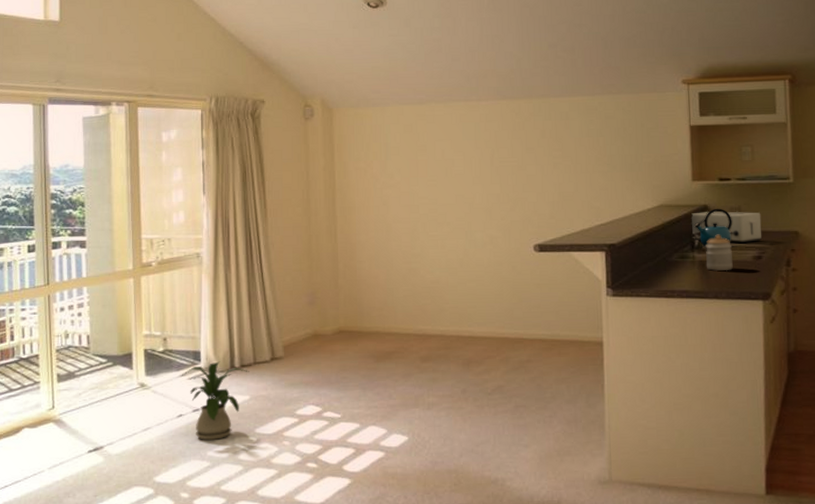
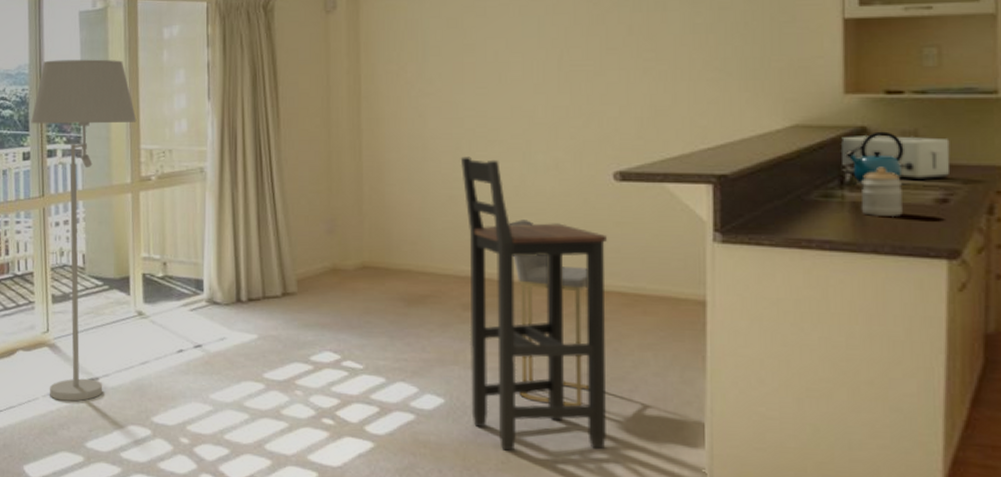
floor lamp: none [36,160,138,471] -> present [31,59,137,402]
house plant: present [181,361,249,440] -> none [182,292,258,382]
bar stool: none [416,236,534,474] -> present [460,156,607,451]
bar stool: none [455,285,519,433] -> present [508,219,588,407]

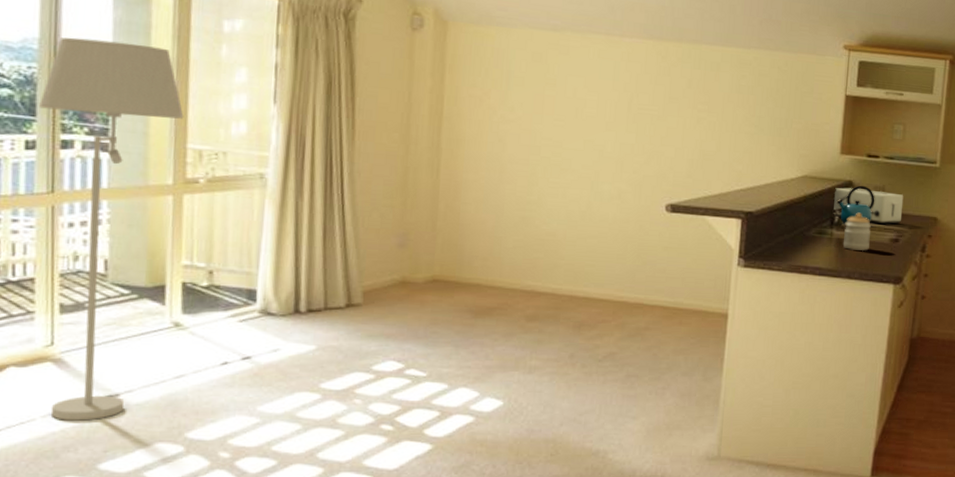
bar stool: present [460,156,607,451] -> none [527,182,656,444]
bar stool: present [508,219,588,407] -> none [570,241,637,403]

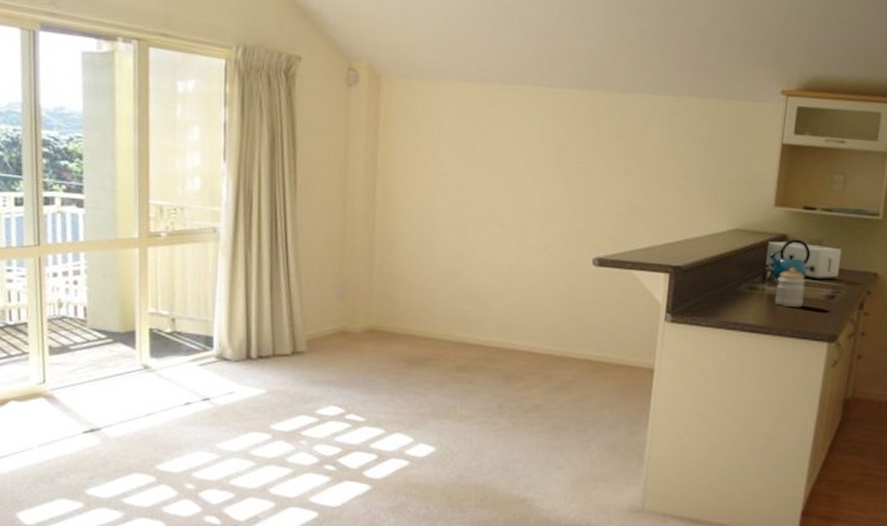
floor lamp: present [39,37,184,421] -> none [24,101,146,451]

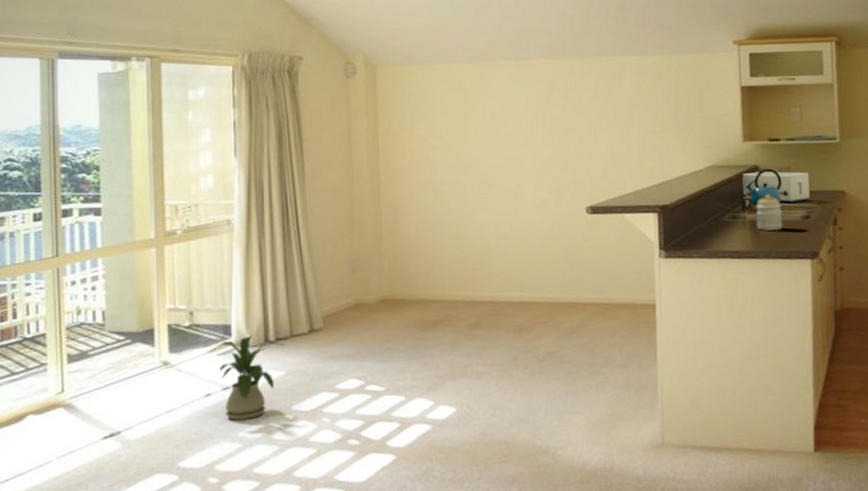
house plant: none [190,349,267,433] -> present [209,335,285,420]

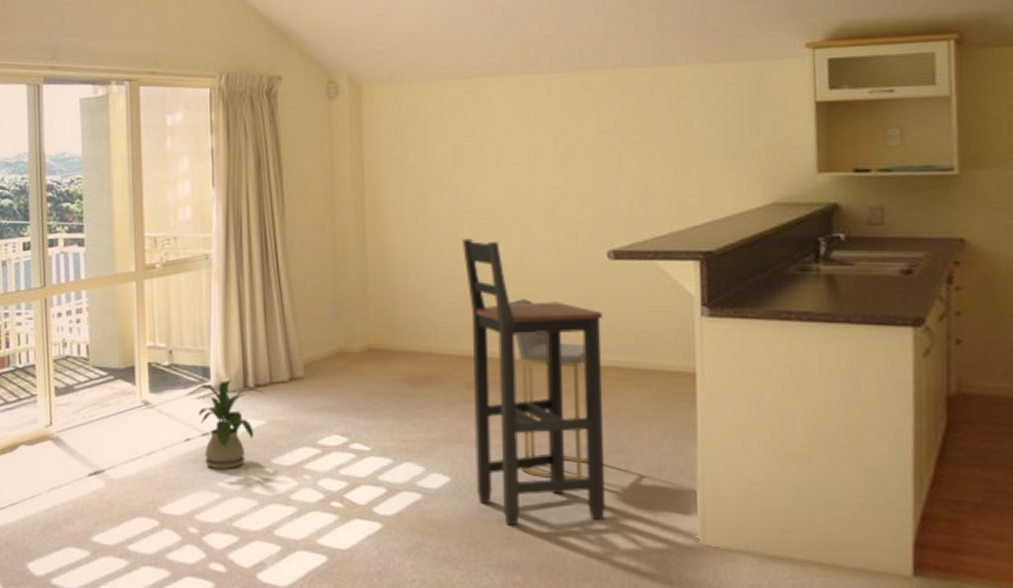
bar stool: none [465,199,586,445] -> present [461,238,605,526]
bar stool: none [506,249,571,401] -> present [509,299,588,480]
toaster: present [742,171,810,204] -> none [816,212,914,254]
kettle: present [745,168,782,208] -> none [820,207,872,258]
jar: present [755,194,783,232] -> none [834,241,873,289]

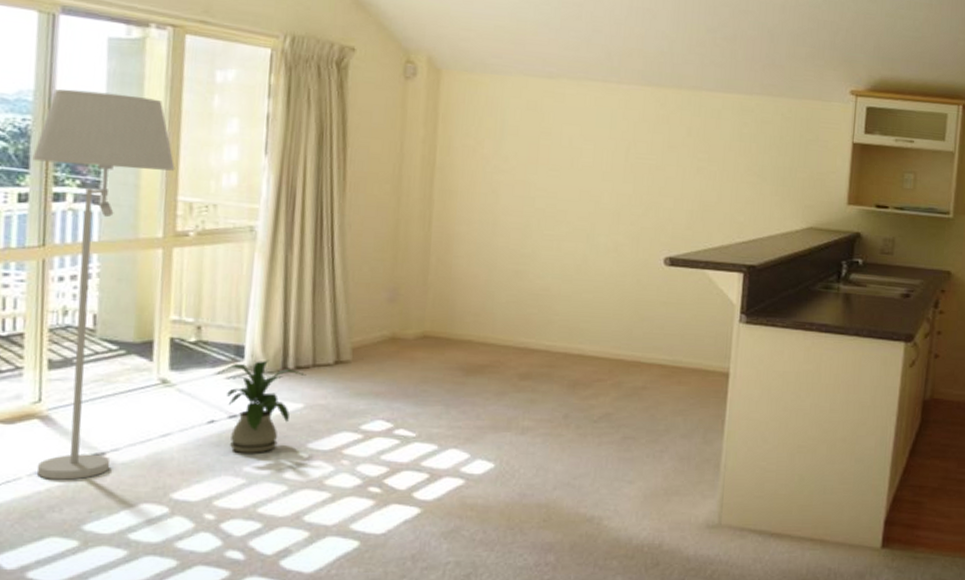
floor lamp: none [31,146,140,495] -> present [32,88,175,480]
bar stool: present [461,238,605,526] -> none [519,234,654,509]
bar stool: present [509,299,588,480] -> none [564,296,634,467]

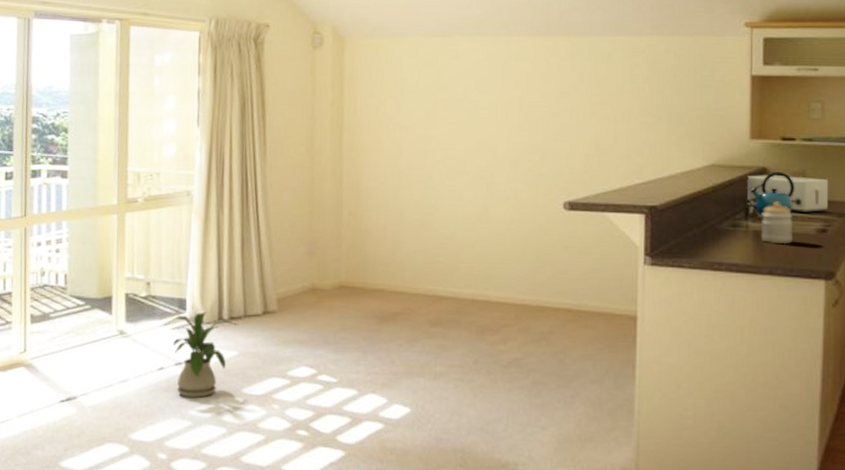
floor lamp: present [32,88,175,480] -> none [15,81,125,421]
toaster: none [840,240,915,279] -> present [747,175,829,214]
kettle: none [843,237,885,280] -> present [750,171,795,217]
jar: none [850,266,881,308] -> present [760,201,793,245]

